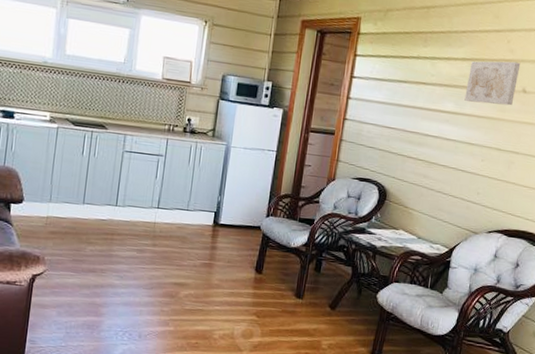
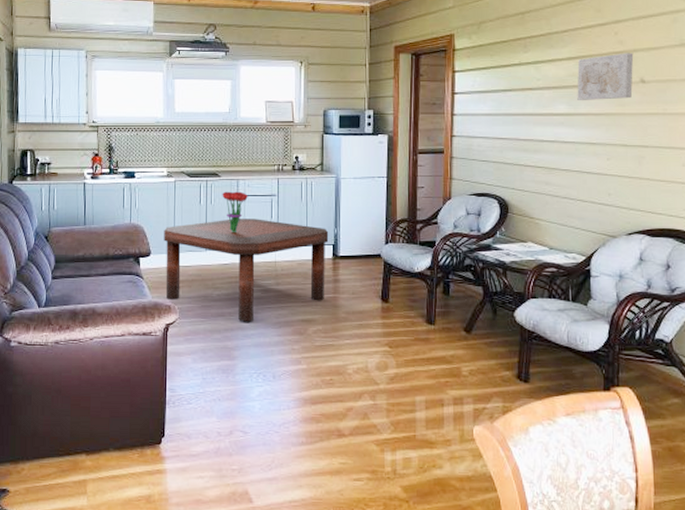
coffee table: none [35,174,212,280] -> present [164,219,329,322]
bouquet: none [107,145,134,190] -> present [222,191,248,233]

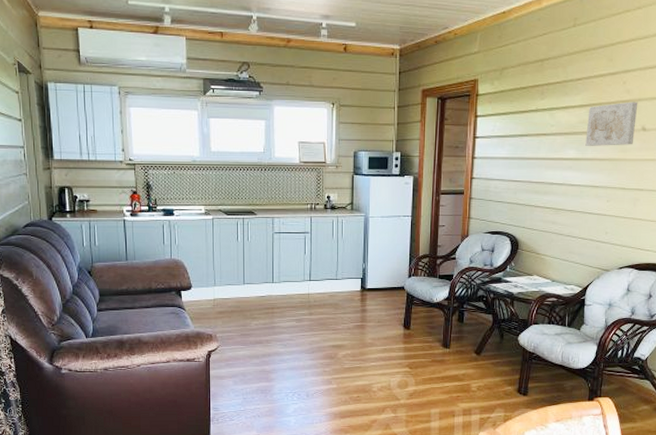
coffee table: present [164,219,329,322] -> none [204,254,358,348]
bouquet: present [222,191,248,233] -> none [258,229,283,268]

